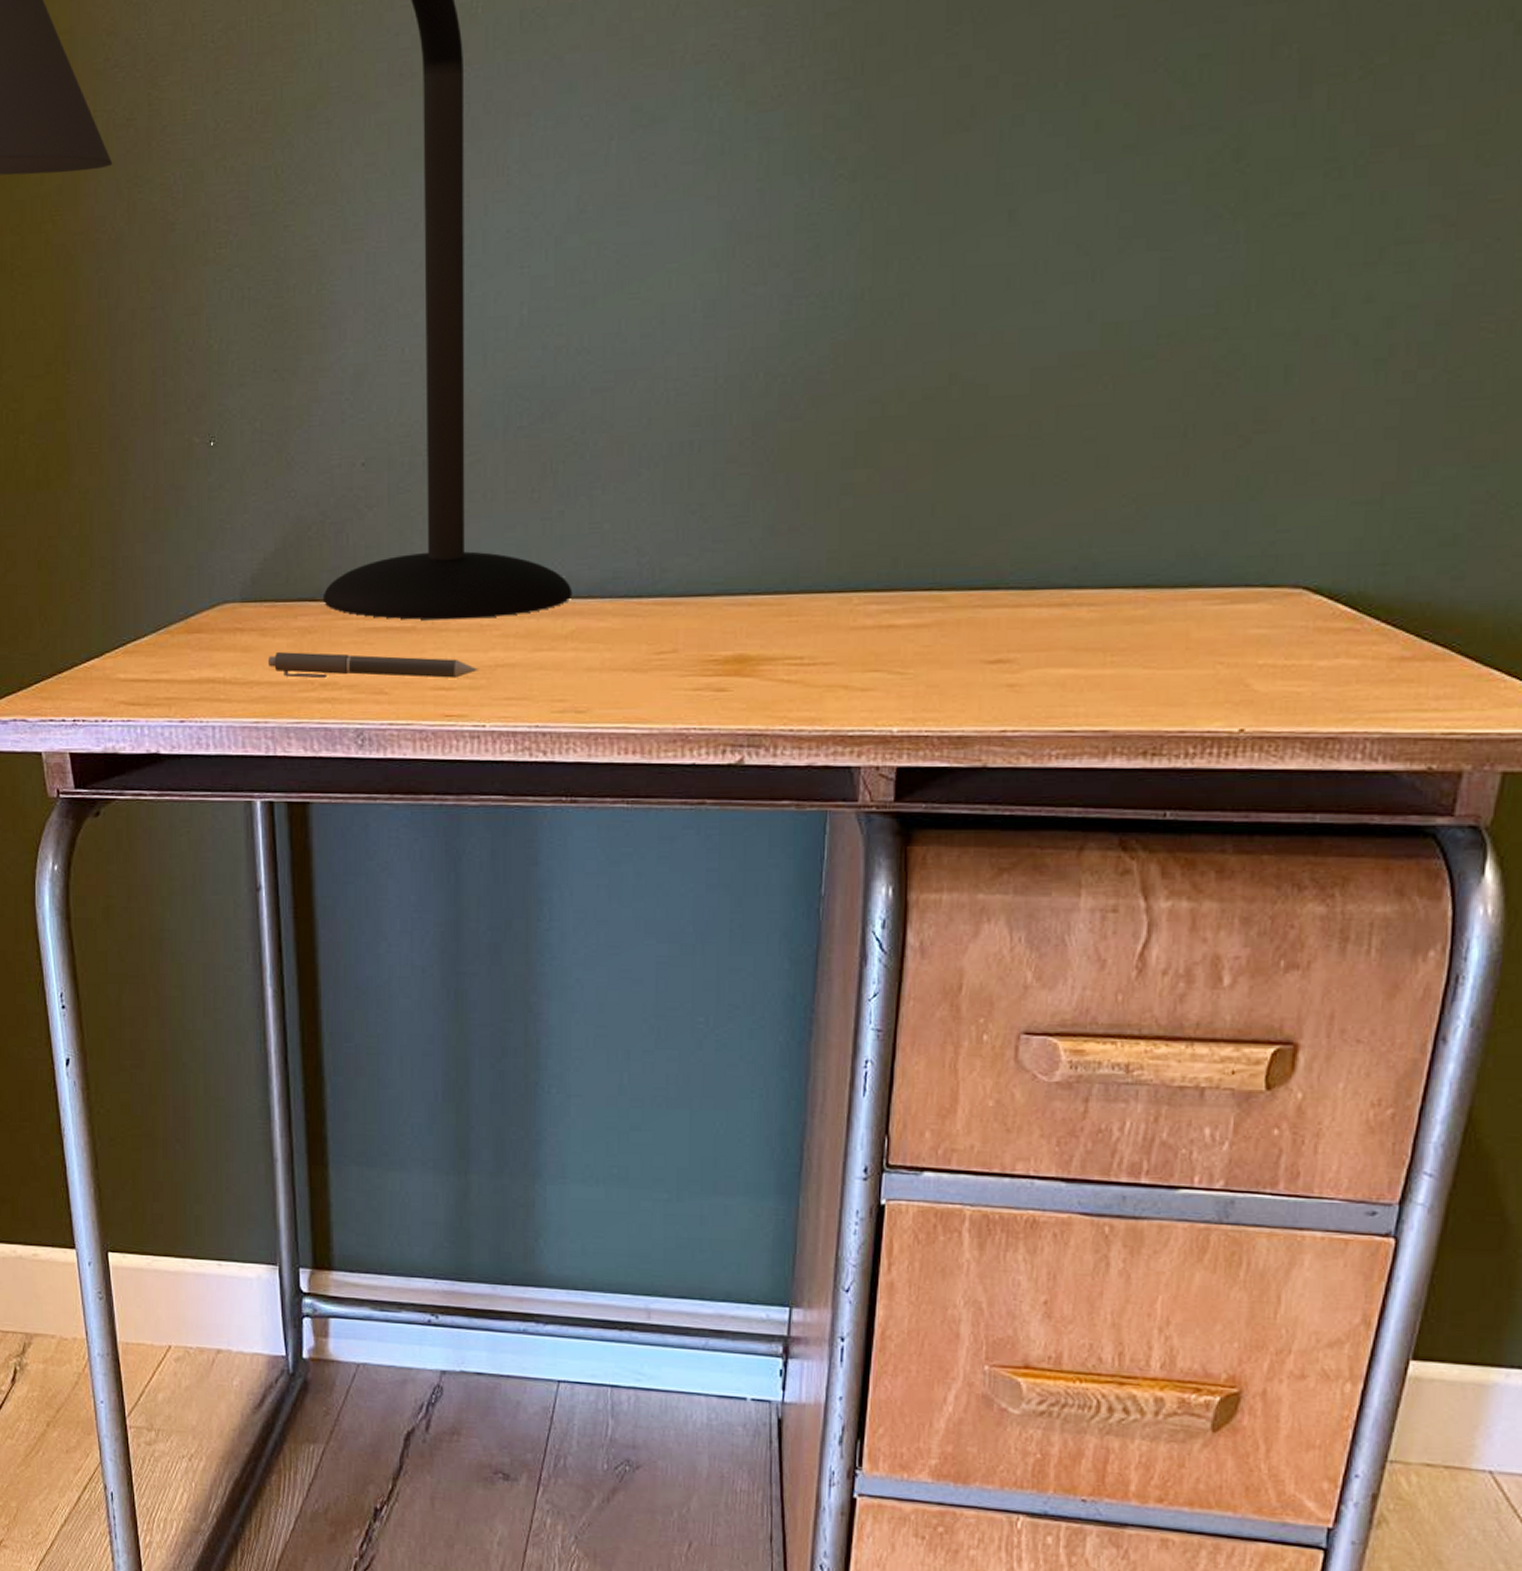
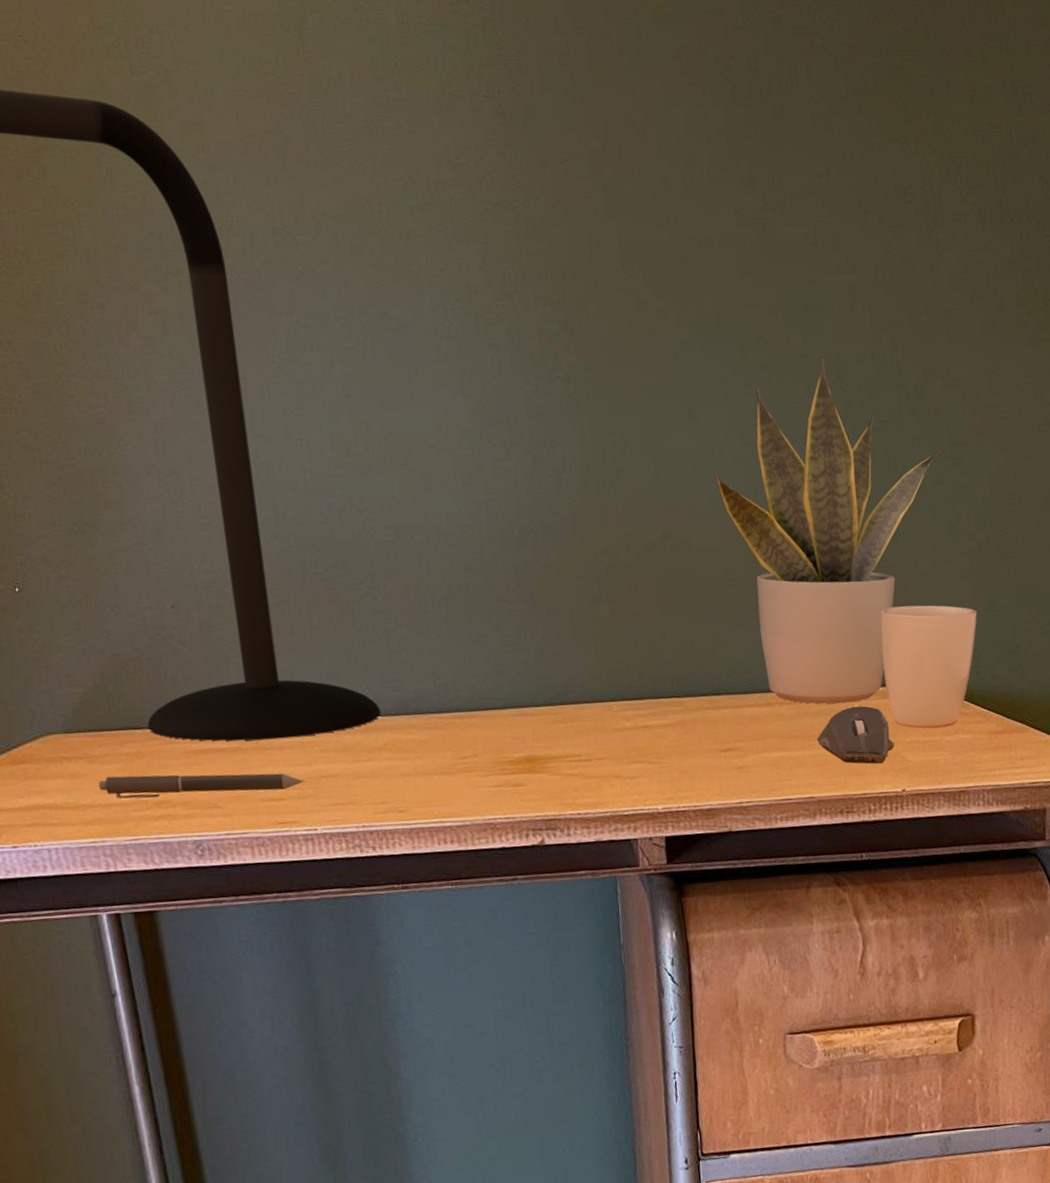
potted plant: none [1034,129,1381,608] -> present [716,359,941,704]
computer mouse: none [1124,612,1238,694] -> present [817,705,894,765]
mug: none [1237,475,1400,649] -> present [880,605,978,729]

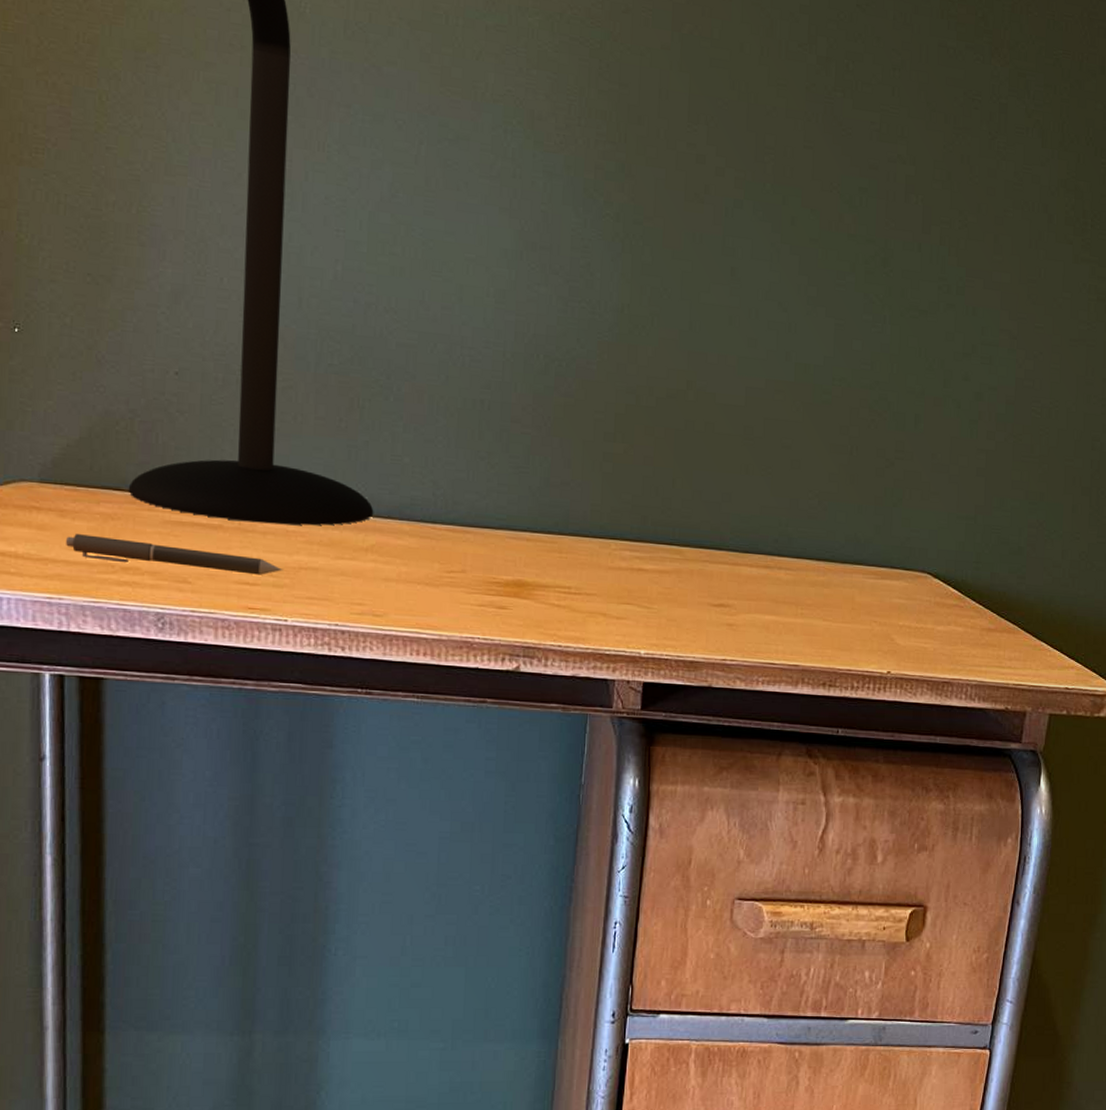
potted plant: present [716,359,941,704] -> none [749,241,973,578]
computer mouse: present [817,705,894,765] -> none [810,582,886,644]
mug: present [880,605,978,729] -> none [885,491,986,617]

